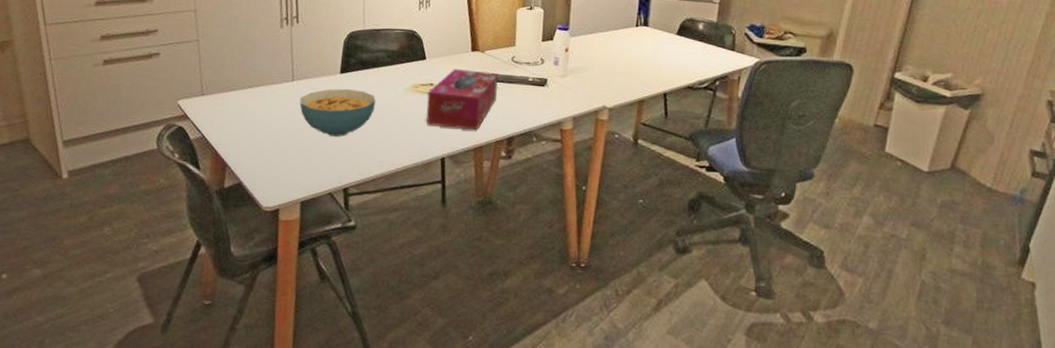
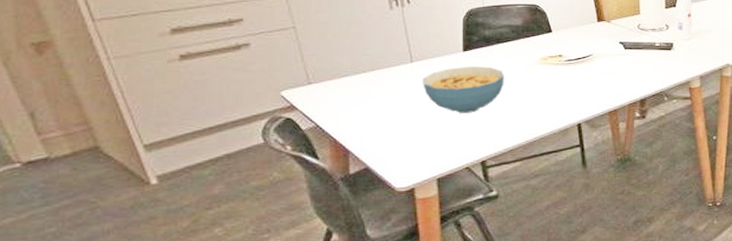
tissue box: present [426,69,498,131] -> none [557,39,626,96]

